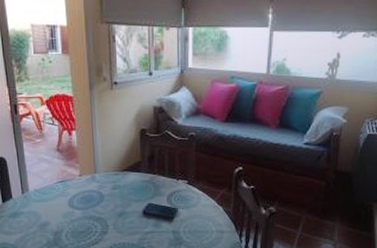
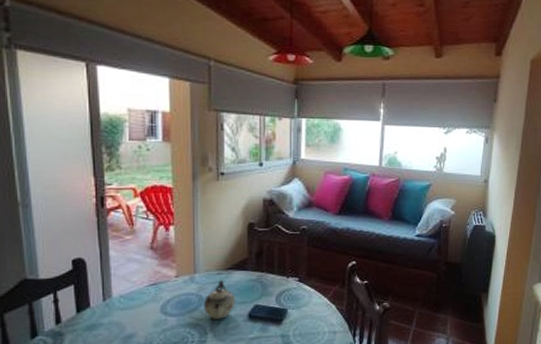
teapot: none [103,180,131,214] -> present [203,280,235,319]

